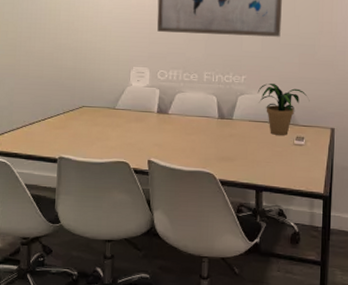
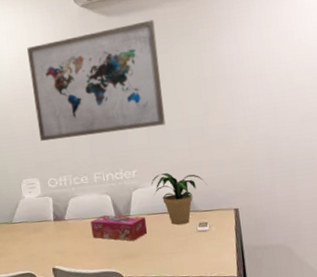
tissue box: none [193,115,248,145] -> present [91,215,148,241]

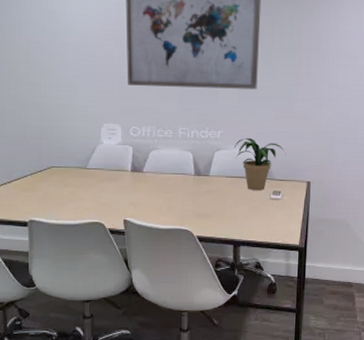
tissue box: present [91,215,148,241] -> none [169,172,224,201]

